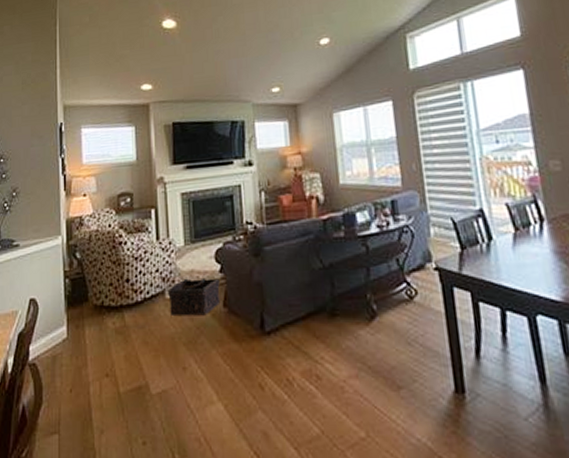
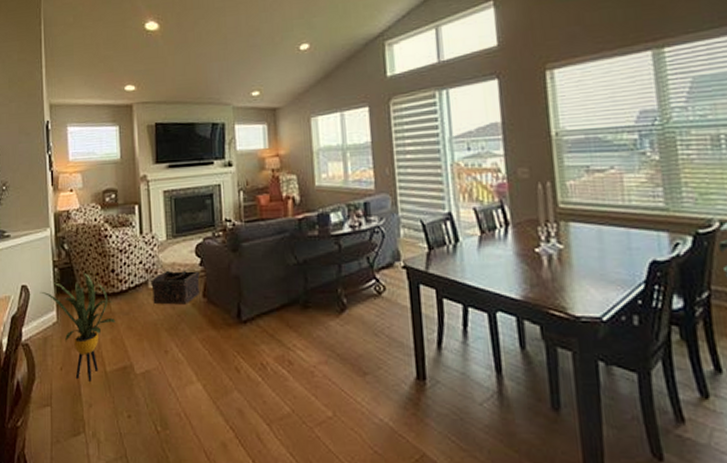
house plant: none [49,282,130,404] -> present [40,272,116,382]

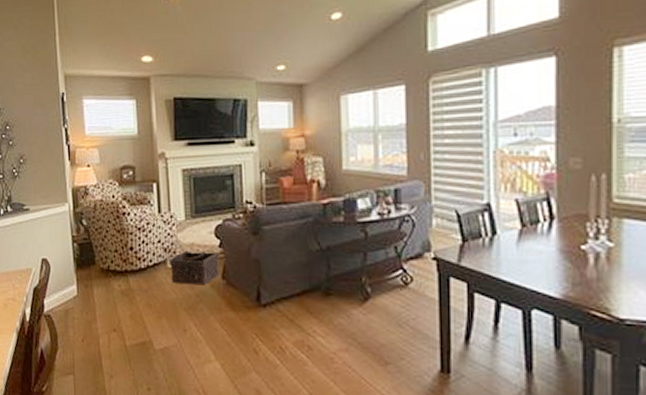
house plant: present [40,272,116,382] -> none [60,248,135,354]

